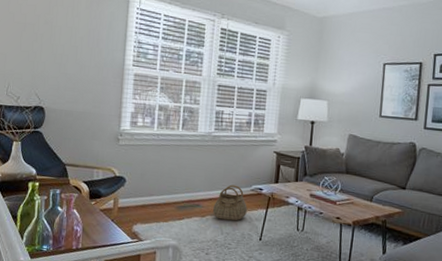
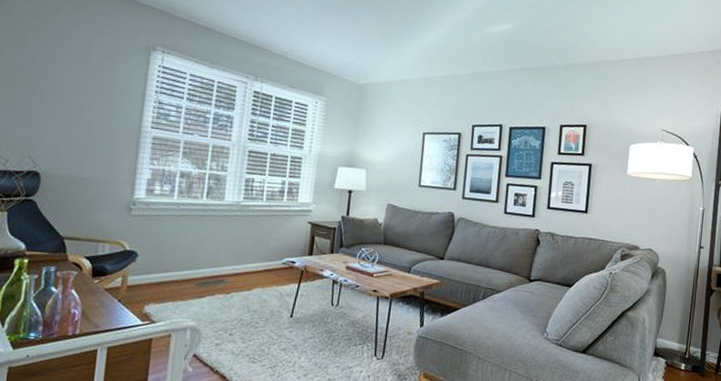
basket: present [212,184,247,221] -> none [238,258,278,298]

